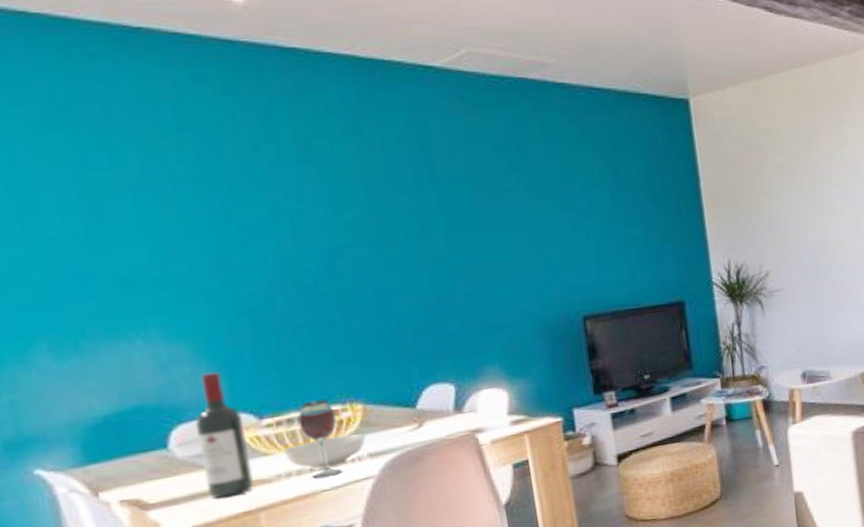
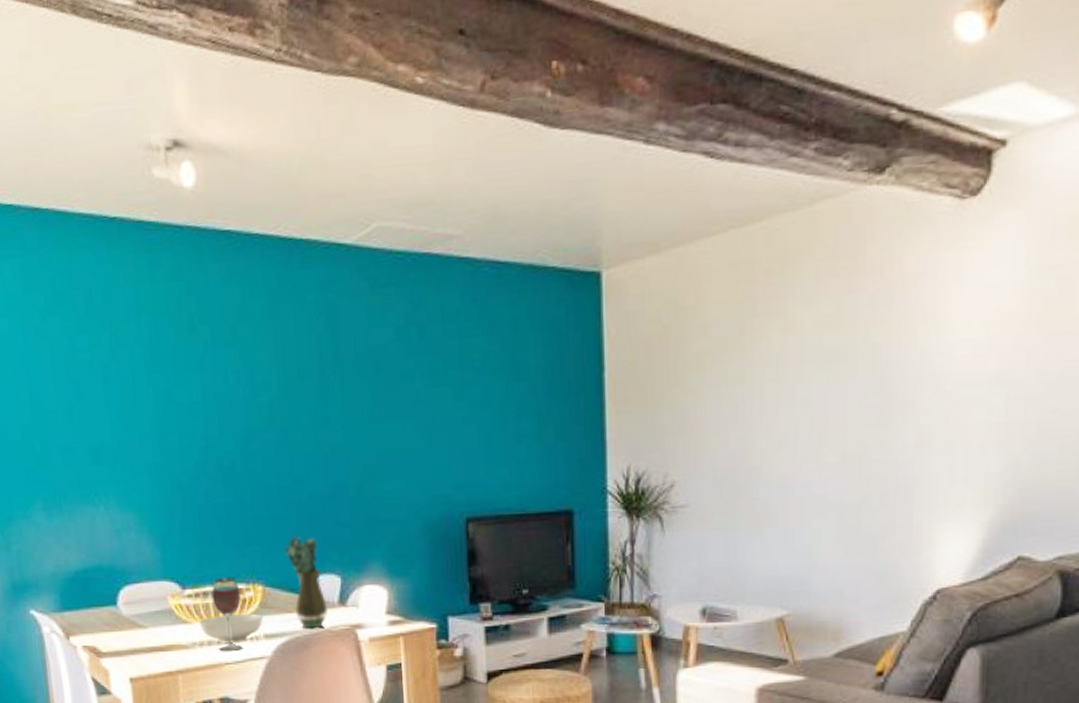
wine bottle: present [195,372,255,499] -> none [137,541,176,657]
vase: none [386,348,444,442] -> present [284,534,329,629]

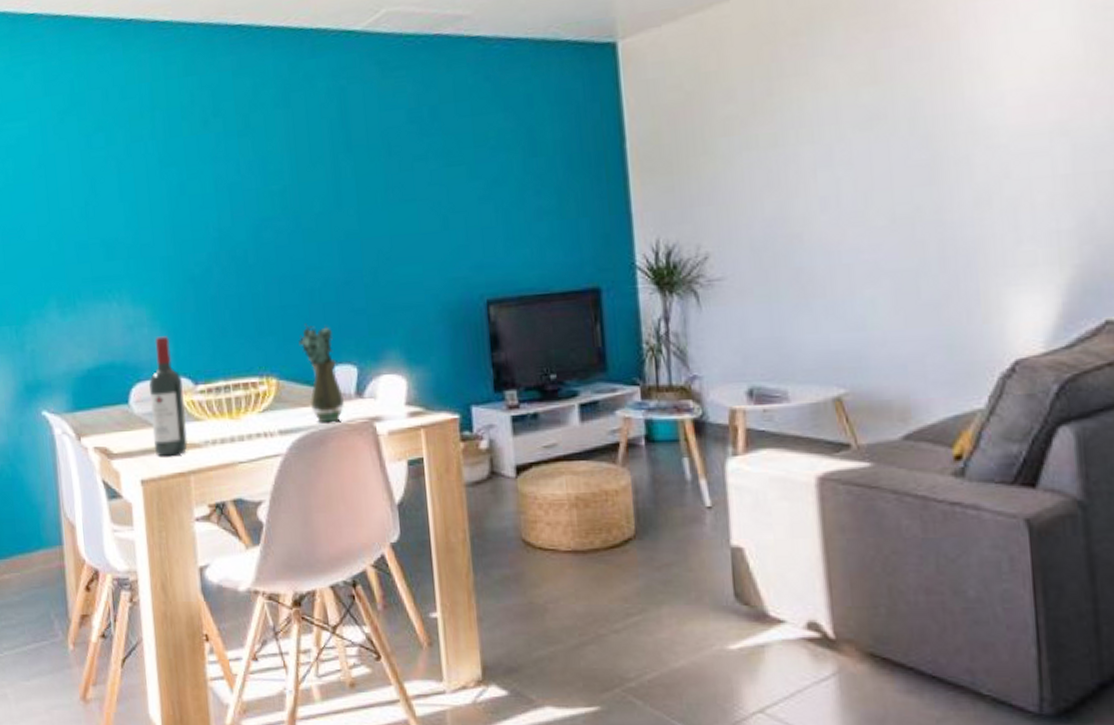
wine bottle: none [137,541,176,657] -> present [149,336,189,457]
bowl: present [199,613,264,643] -> none [212,408,278,440]
wineglass: present [211,577,242,651] -> none [224,370,256,449]

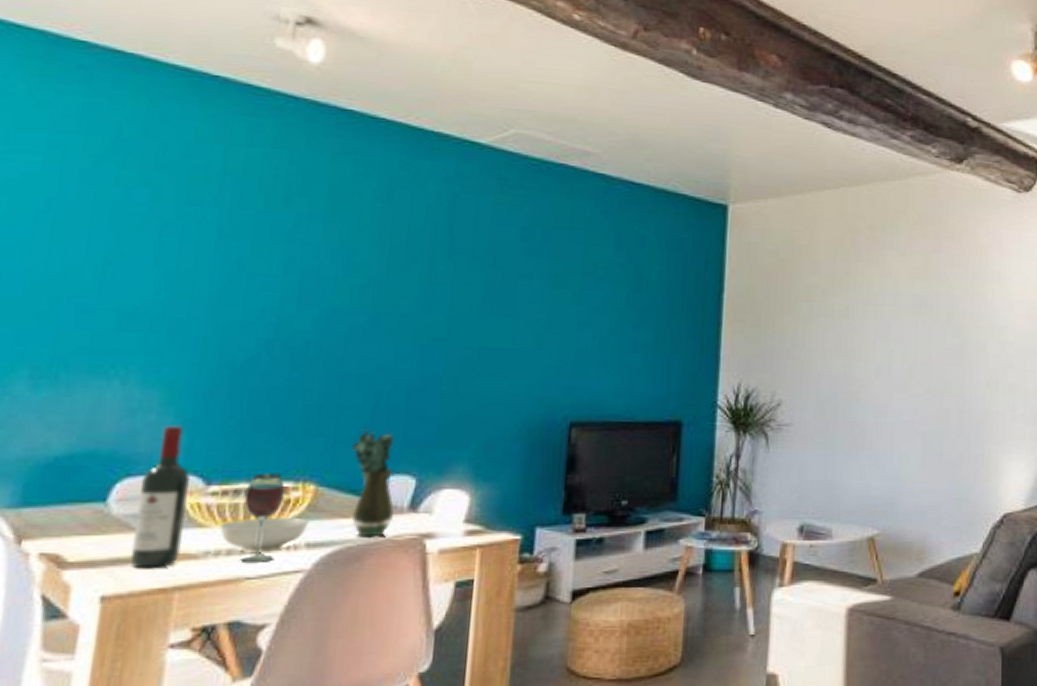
bowl: none [212,408,278,440] -> present [220,517,310,552]
wineglass: none [224,370,256,449] -> present [240,473,285,562]

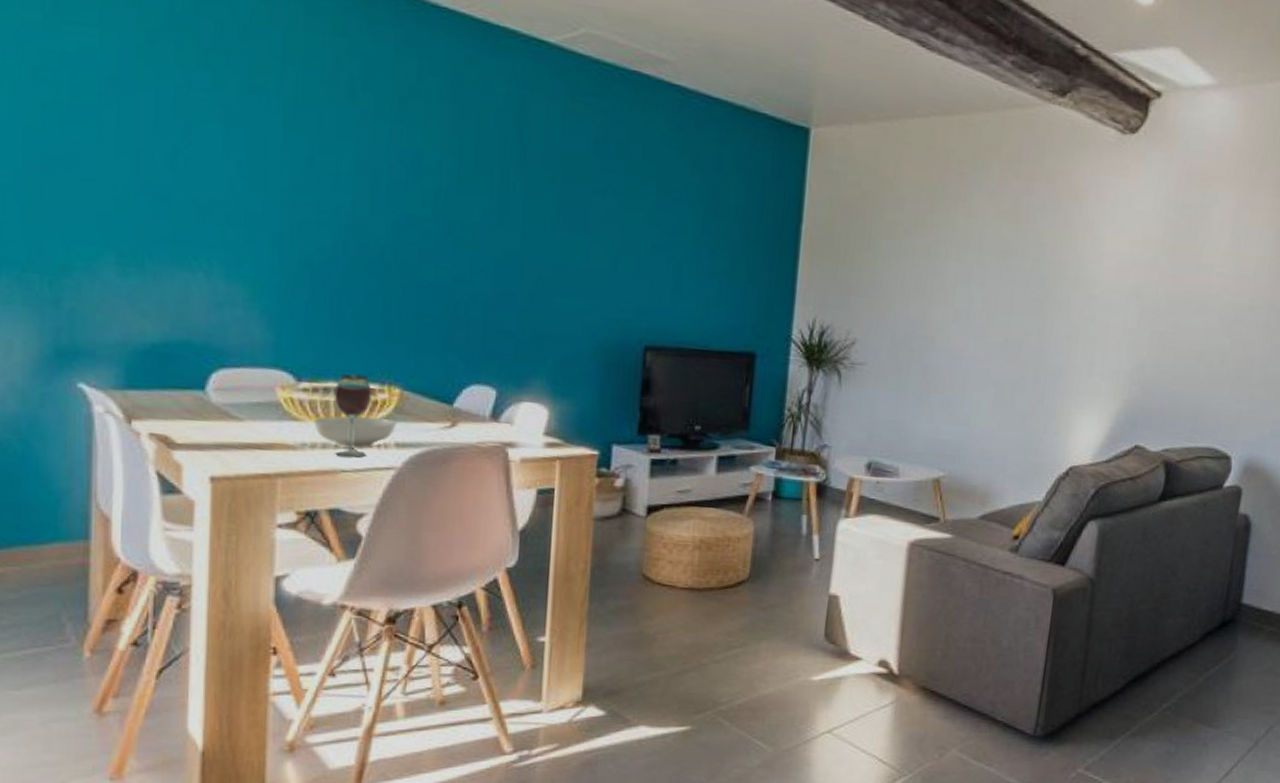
wine bottle: present [130,425,190,569] -> none [233,321,281,456]
vase: present [351,427,394,538] -> none [432,336,477,443]

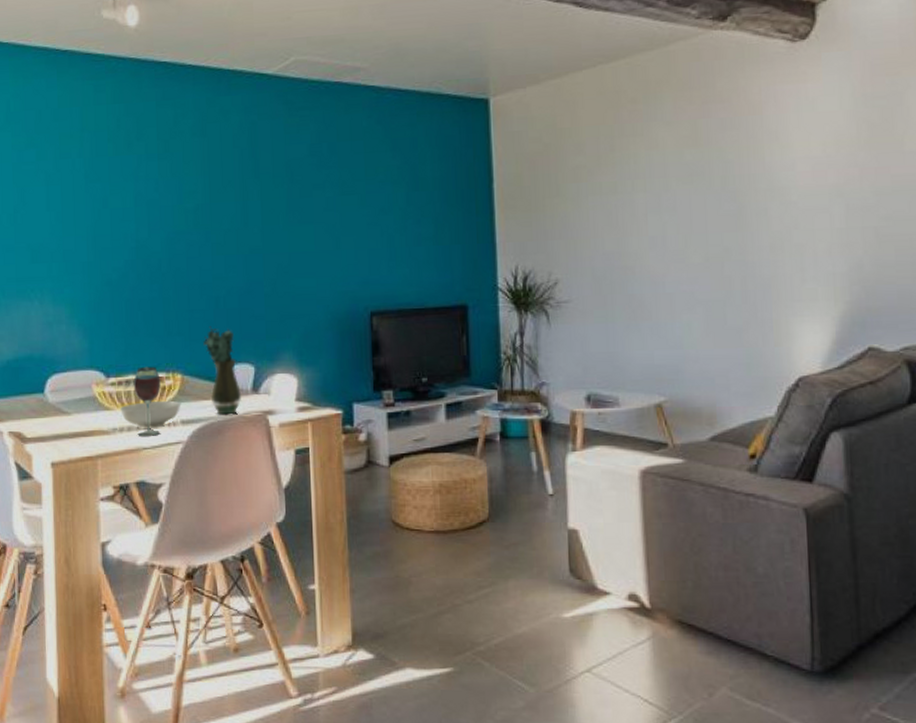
vase: none [432,336,477,443] -> present [203,326,242,415]

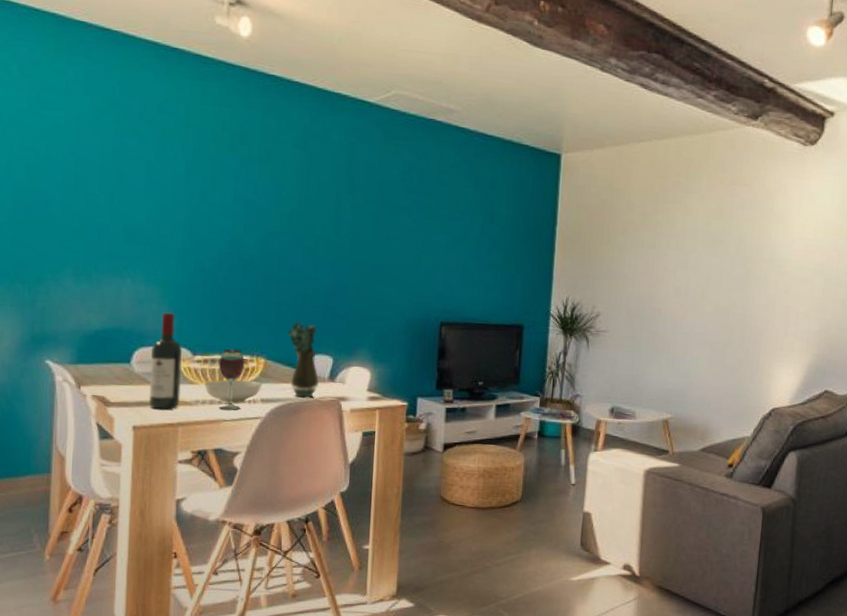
wine bottle: none [64,333,98,442] -> present [149,312,182,410]

